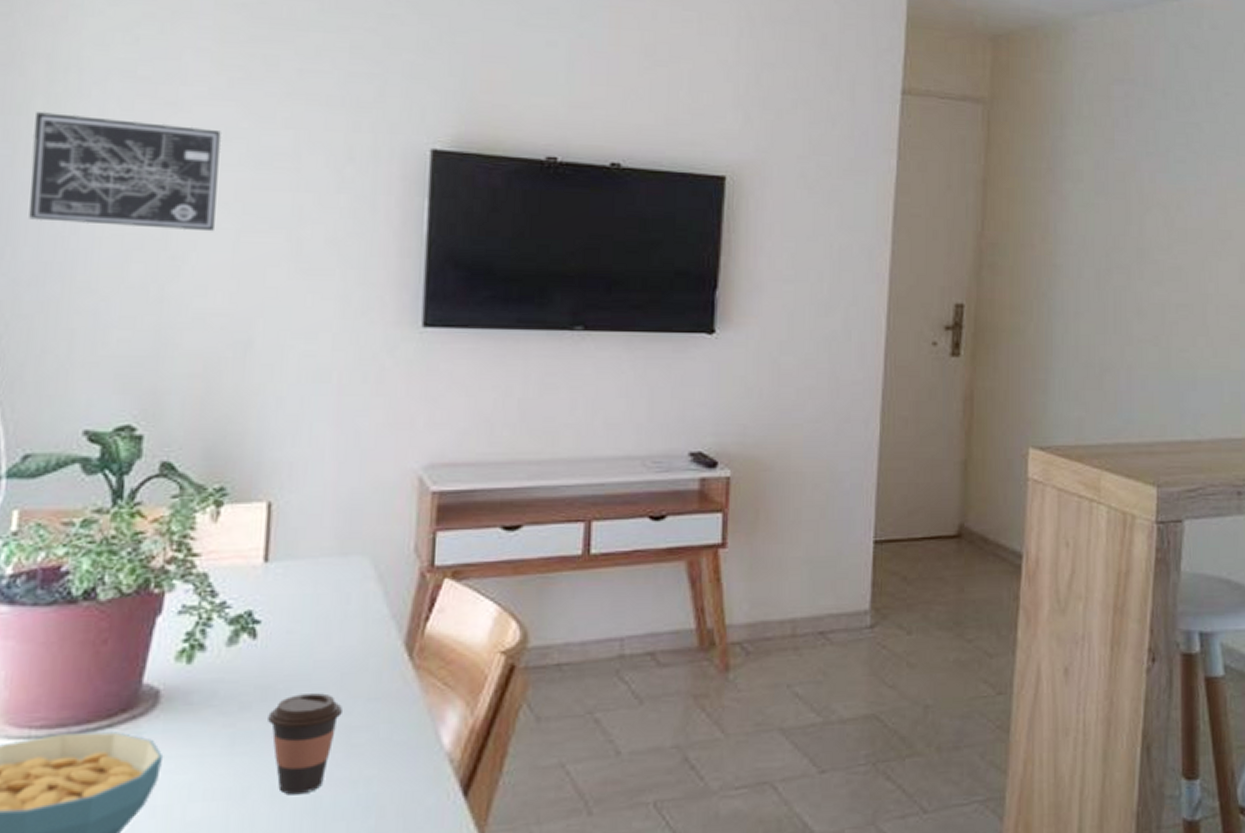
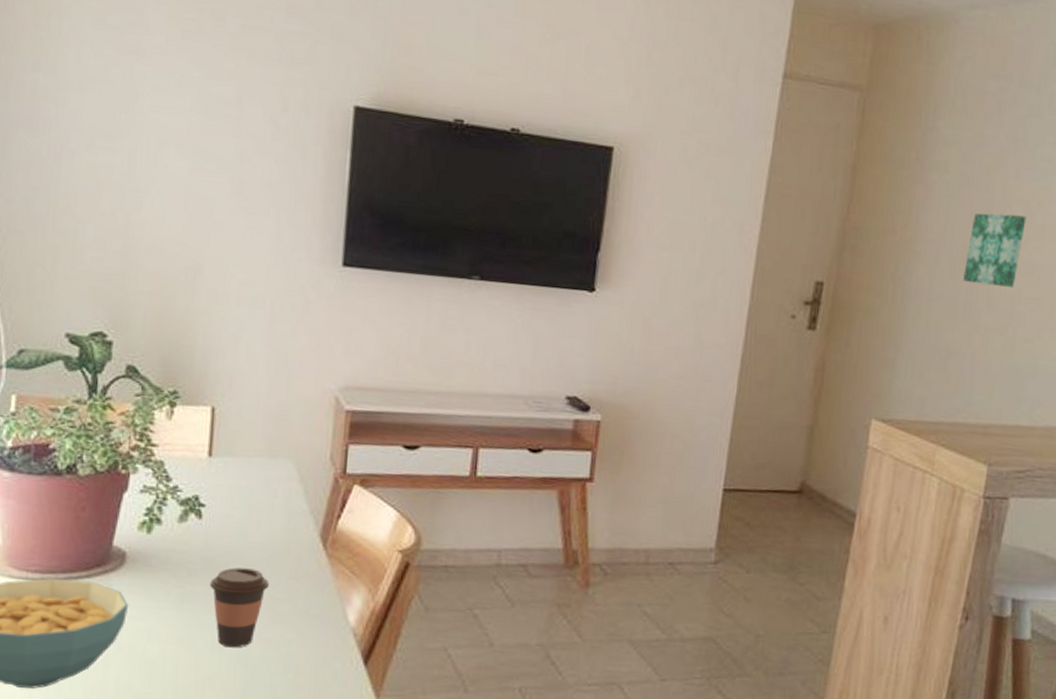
wall art: present [29,112,222,232] -> none [20,52,177,169]
wall art: none [1109,219,1167,296] -> present [963,213,1027,289]

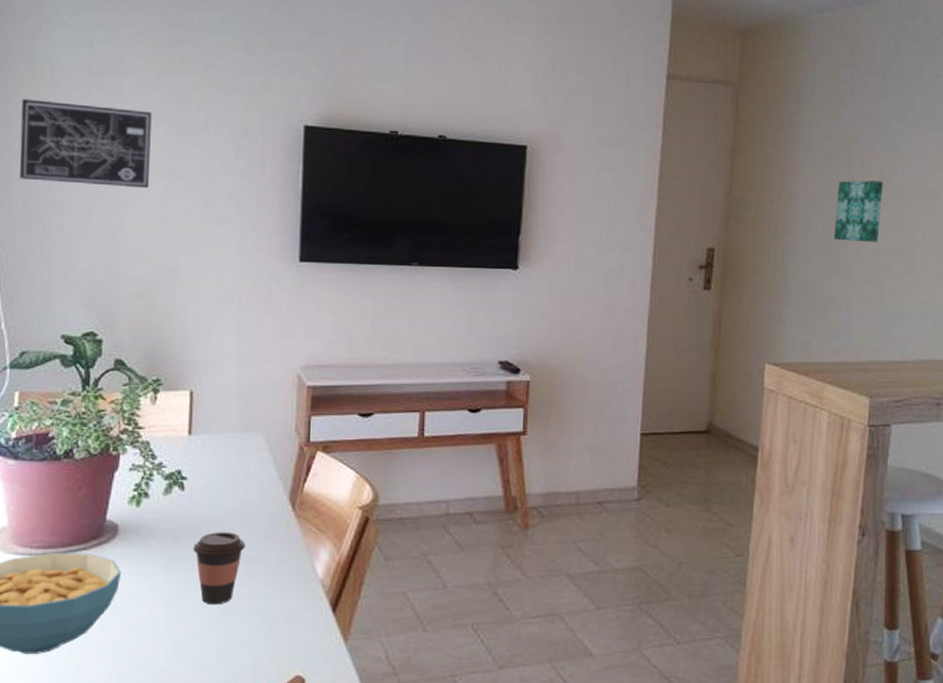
wall art: none [20,52,177,169] -> present [20,99,153,189]

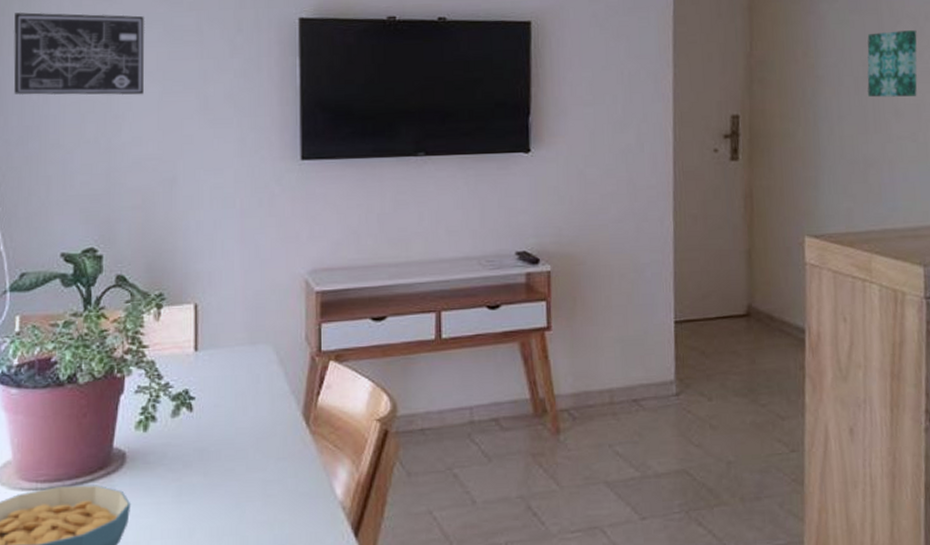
coffee cup: present [193,532,245,605] -> none [205,454,259,535]

